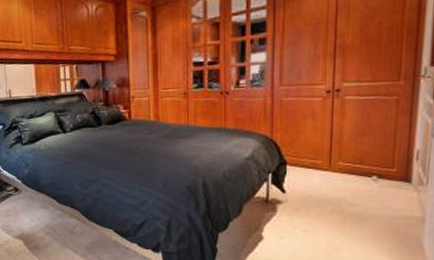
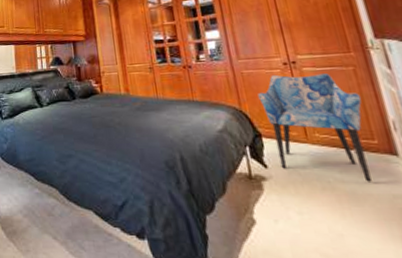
armchair: none [292,102,396,206] -> present [258,73,372,182]

